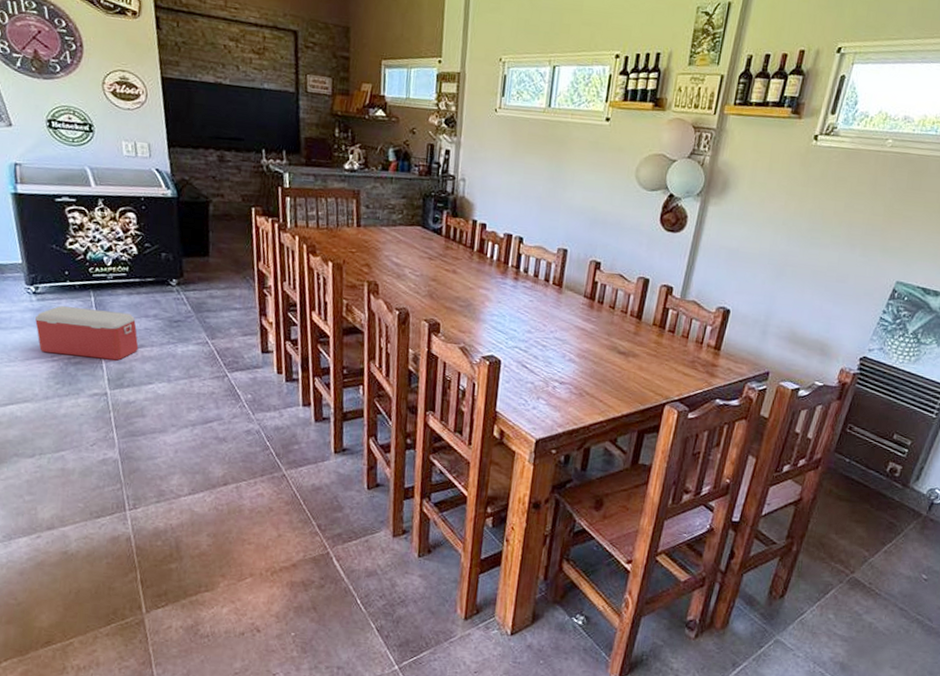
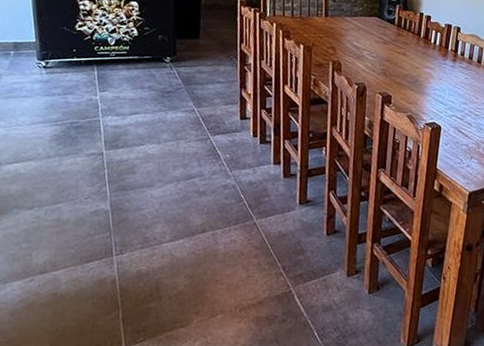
cooler: present [35,306,139,361] -> none [43,78,134,125]

